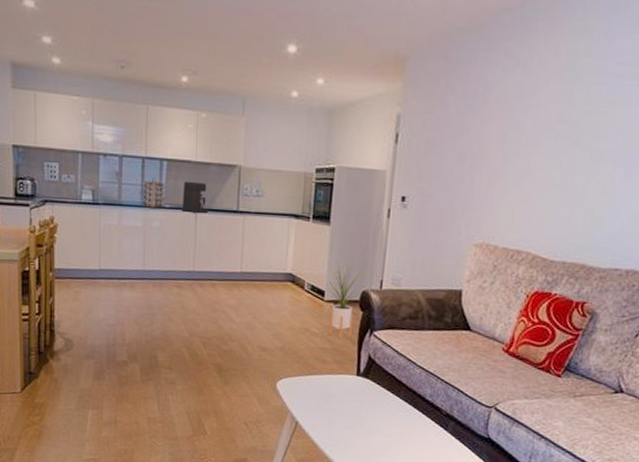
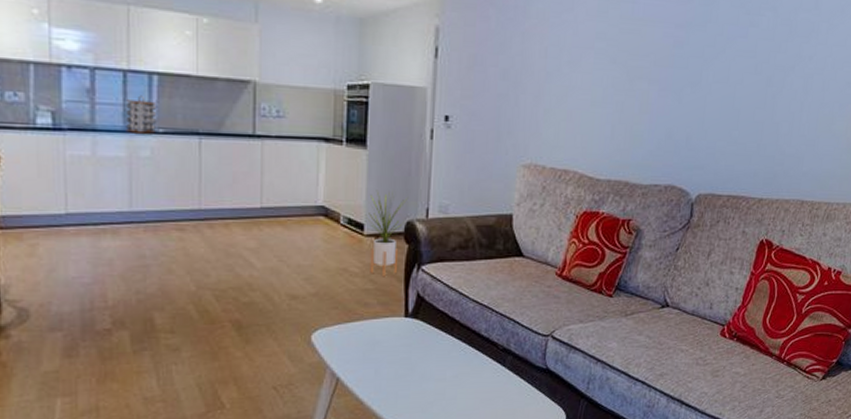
coffee maker: present [181,181,209,215] -> none [180,99,216,140]

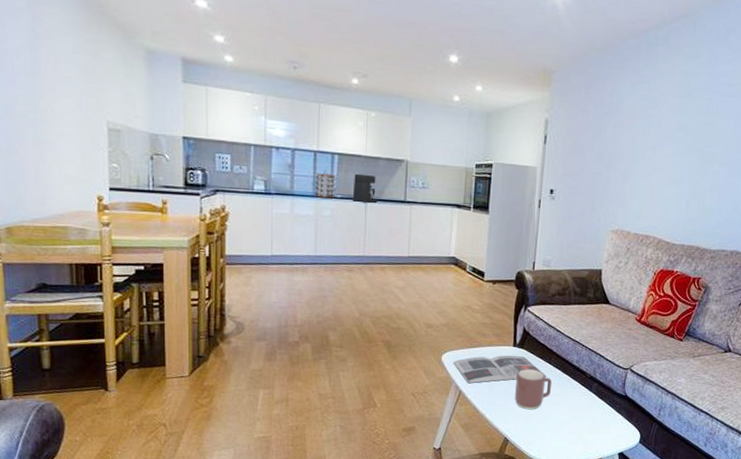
coffee maker: none [180,99,216,140] -> present [352,173,378,204]
magazine: none [326,327,448,369] -> present [453,355,546,384]
house plant: present [365,190,409,277] -> none [486,246,520,315]
mug: none [408,343,455,396] -> present [514,368,552,410]

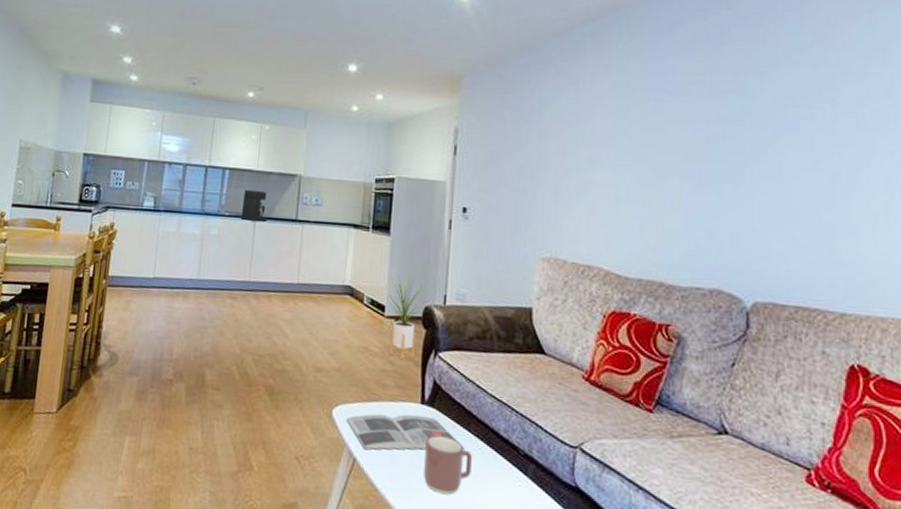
spice rack: present [314,170,336,199] -> none [202,185,225,217]
house plant: none [486,246,520,315] -> present [386,274,427,360]

